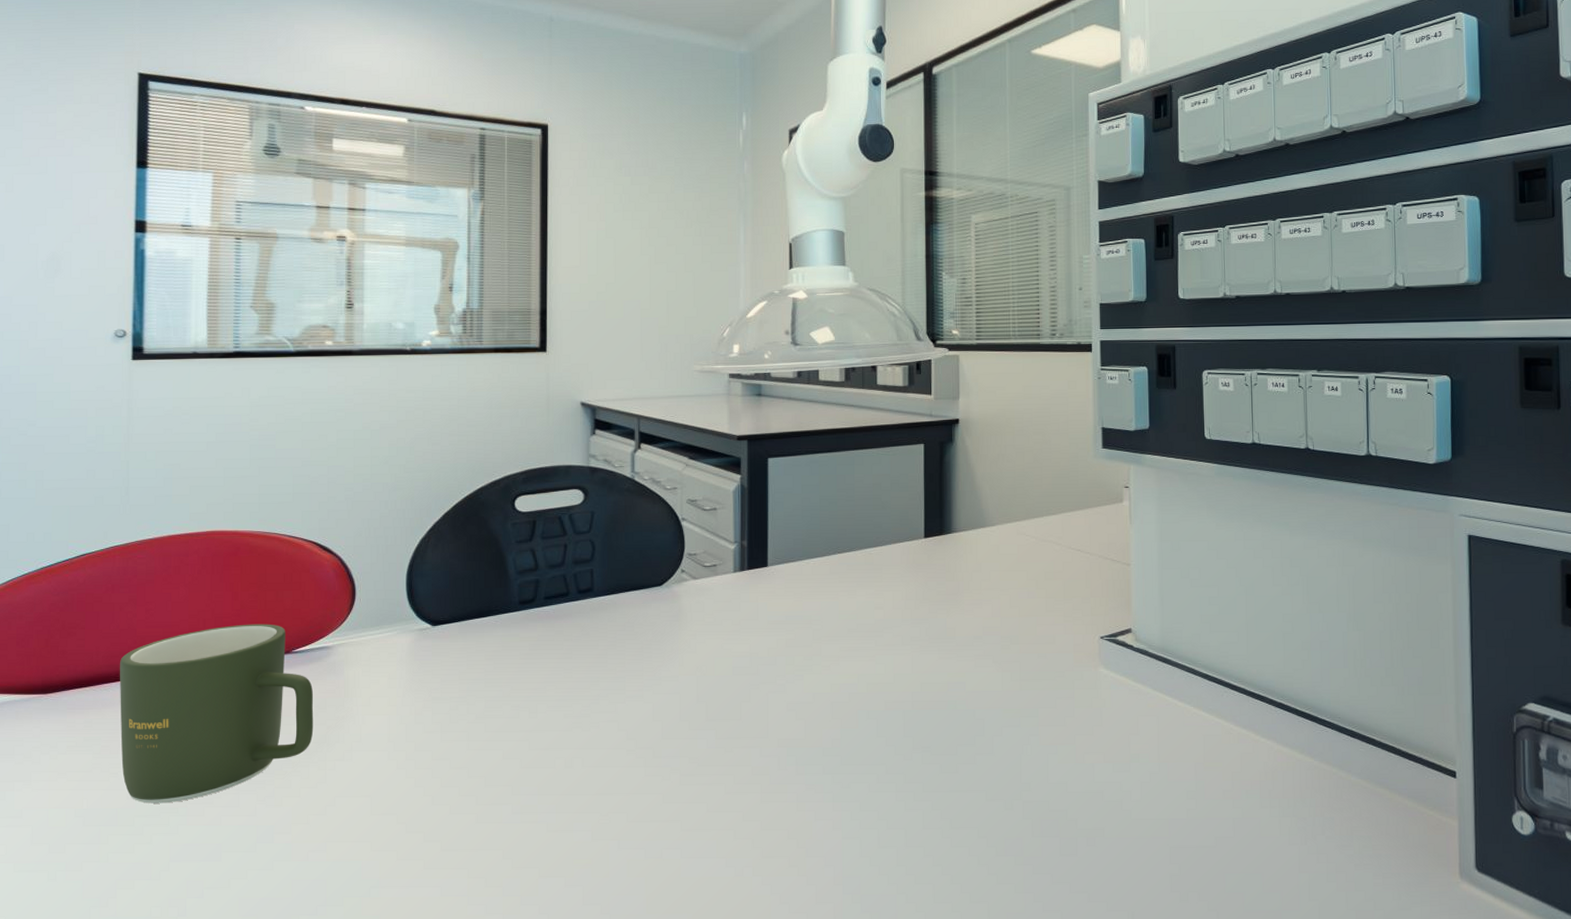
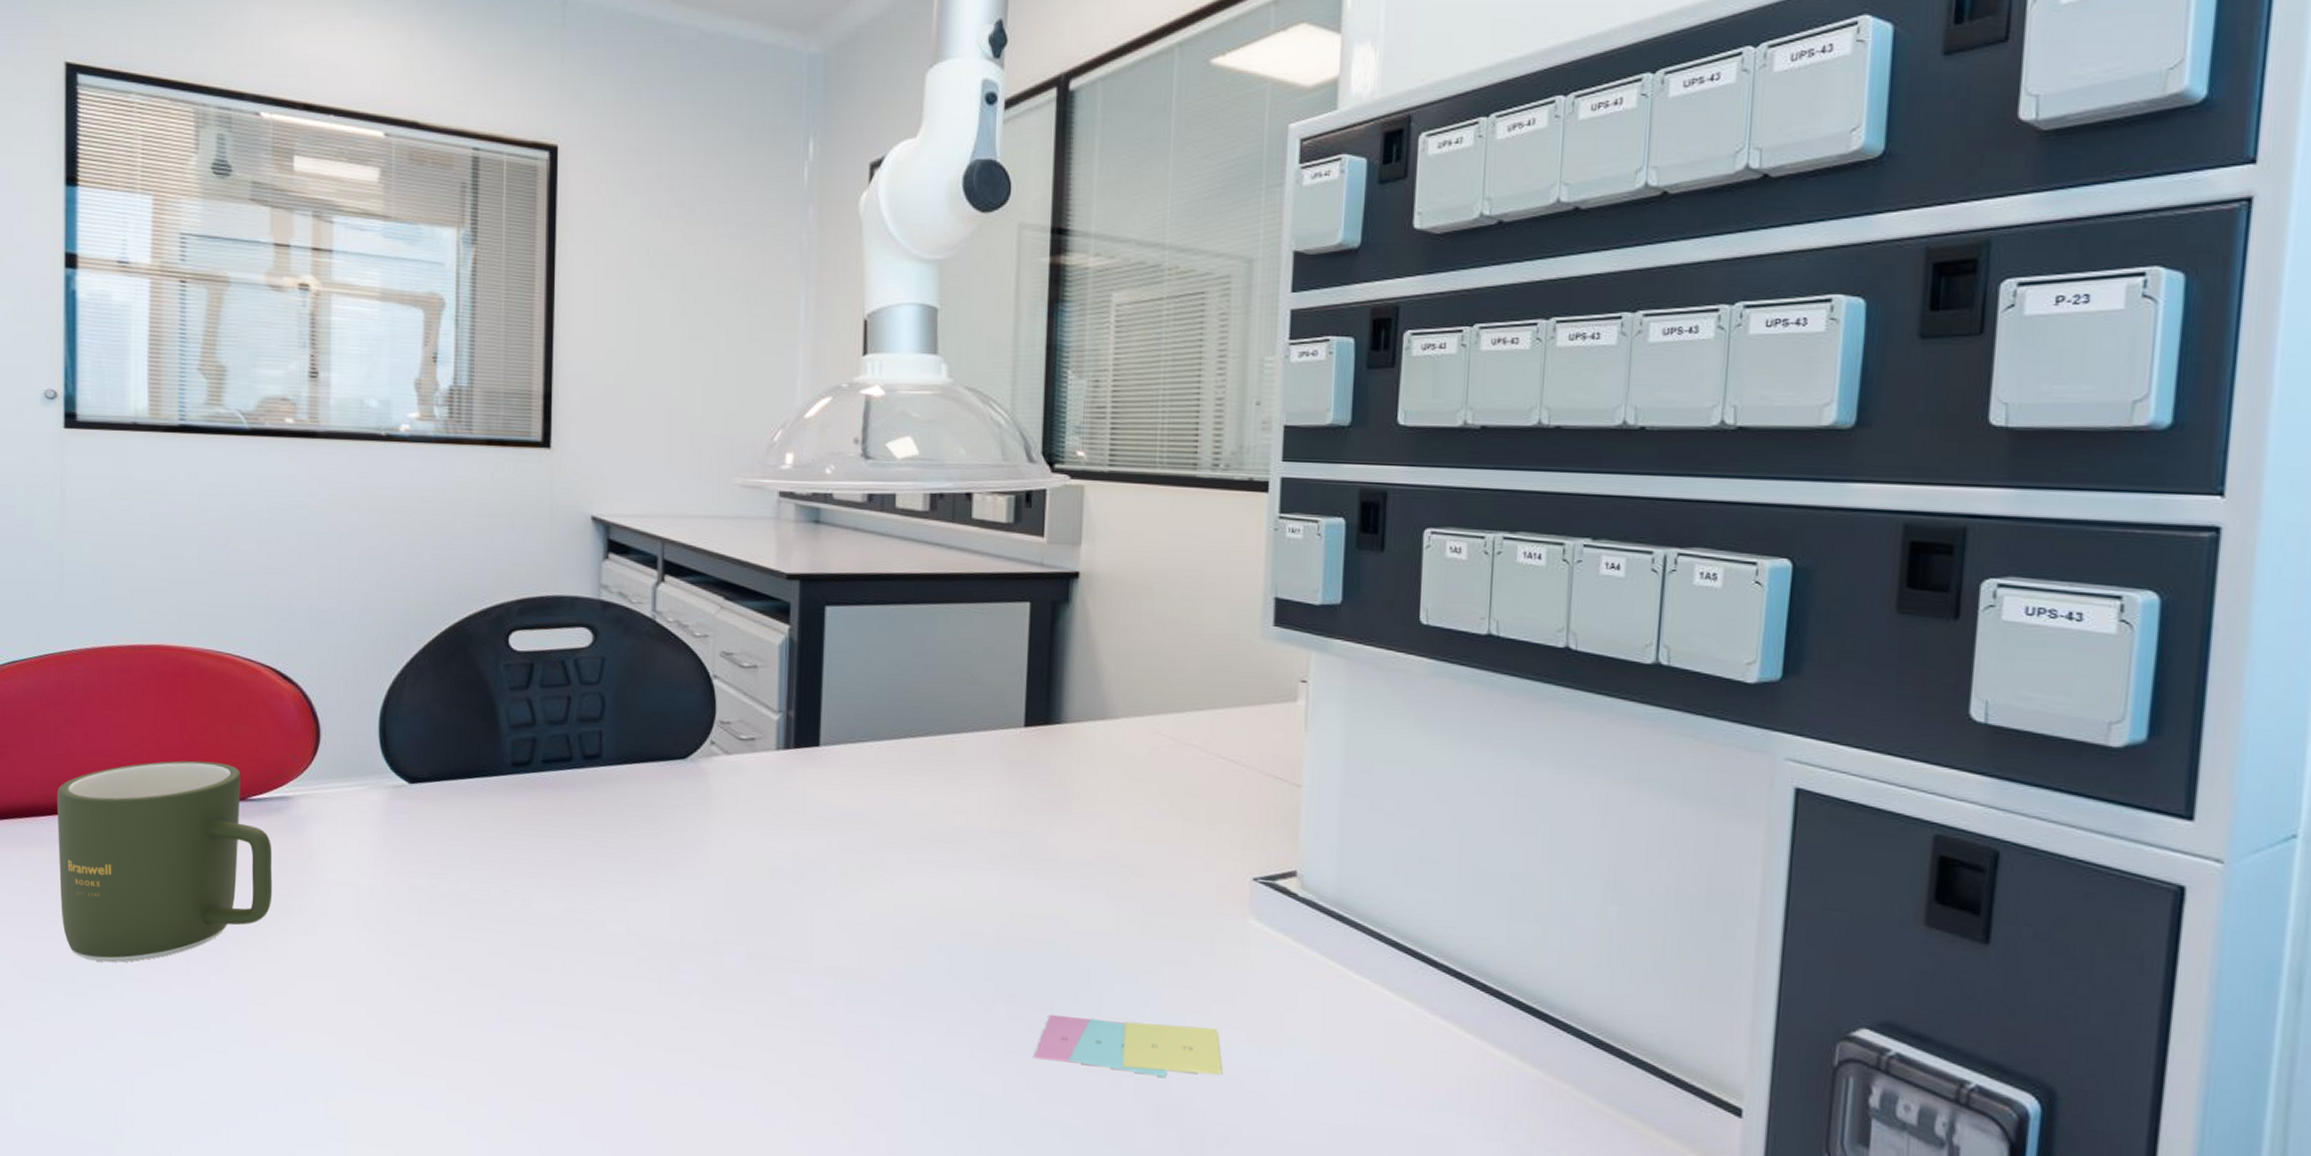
sticky notes: none [944,755,1088,797] -> present [1032,1014,1223,1077]

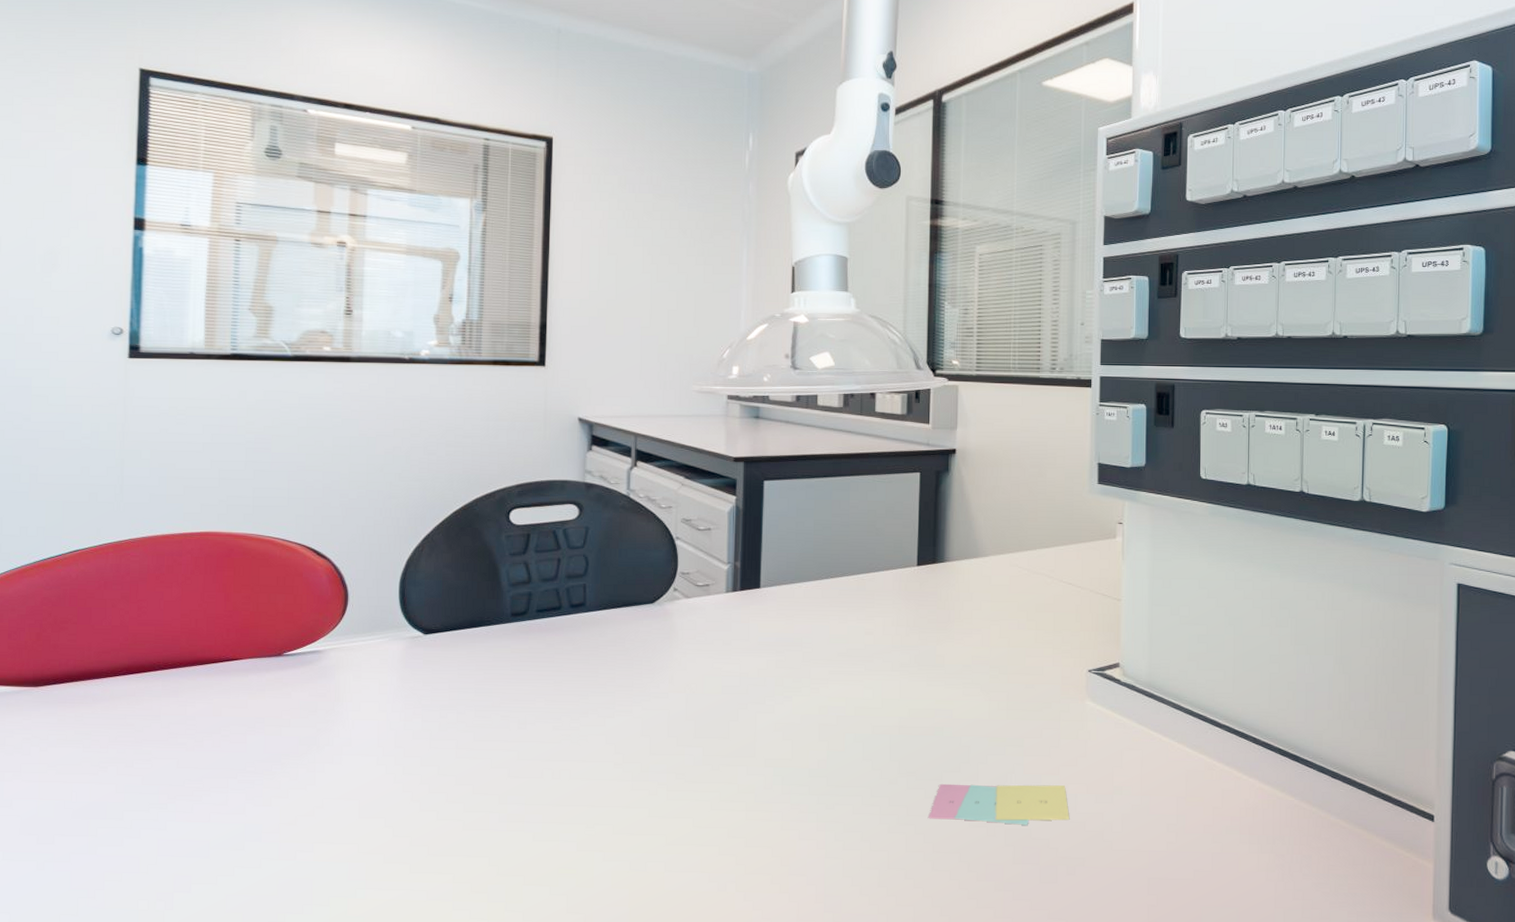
mug: present [56,760,272,963] -> none [110,625,304,799]

